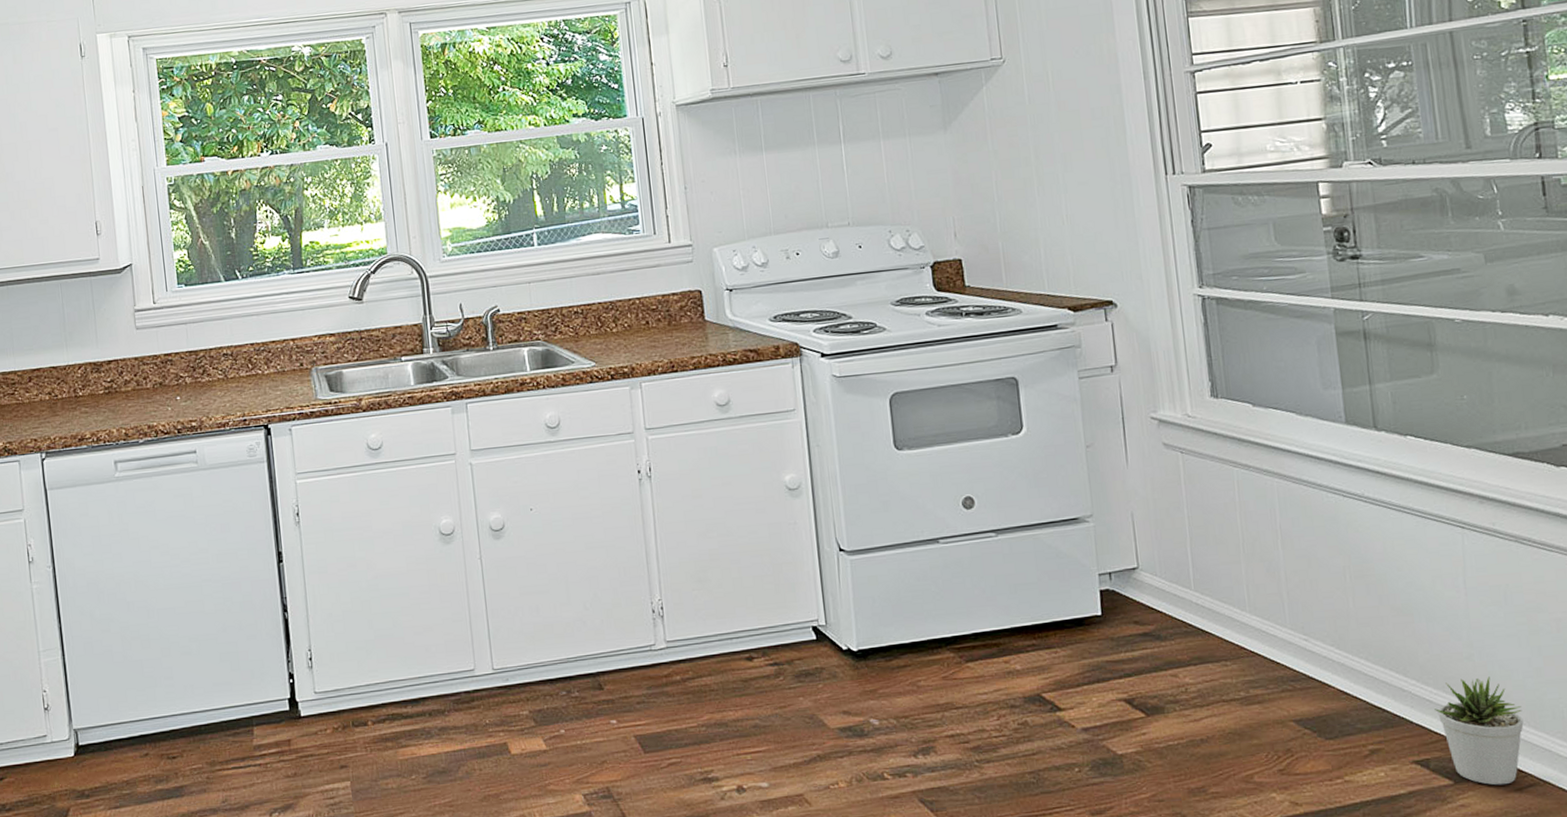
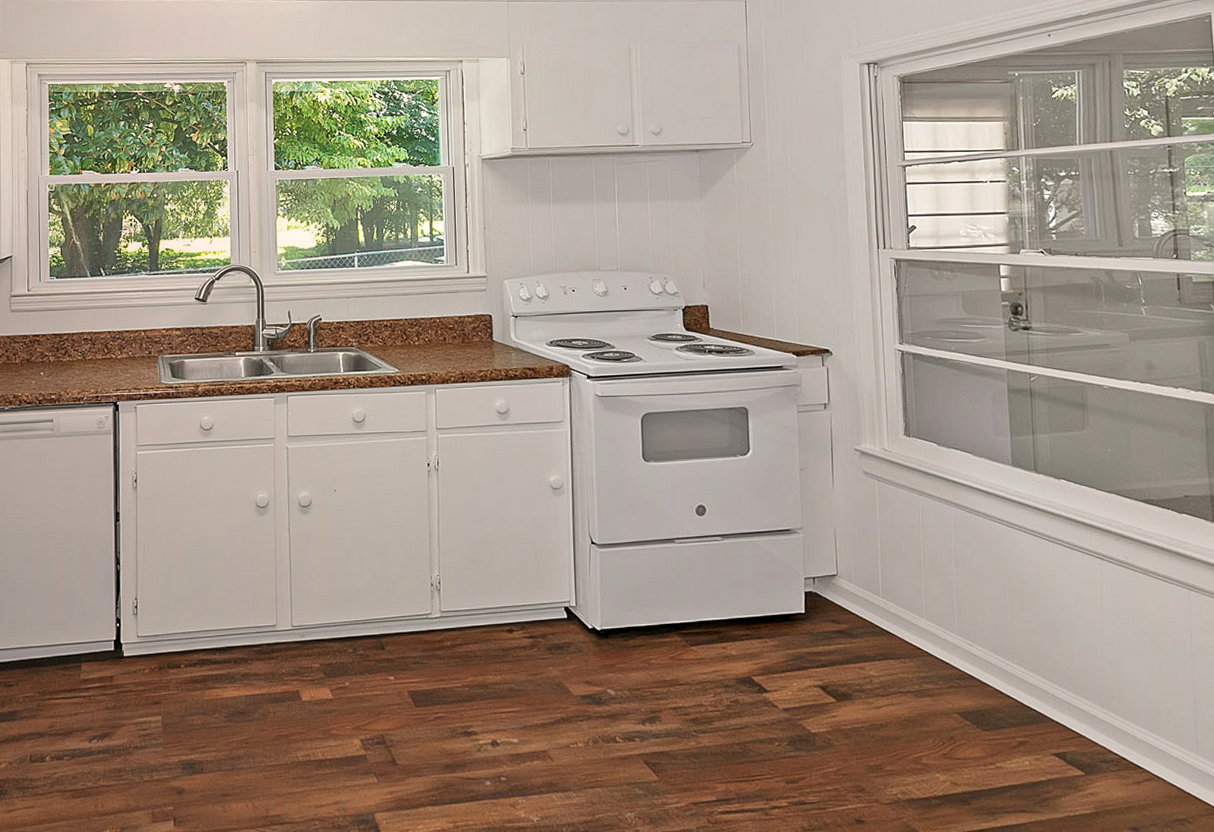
potted plant: present [1435,676,1524,786] -> none [1072,685,1144,778]

